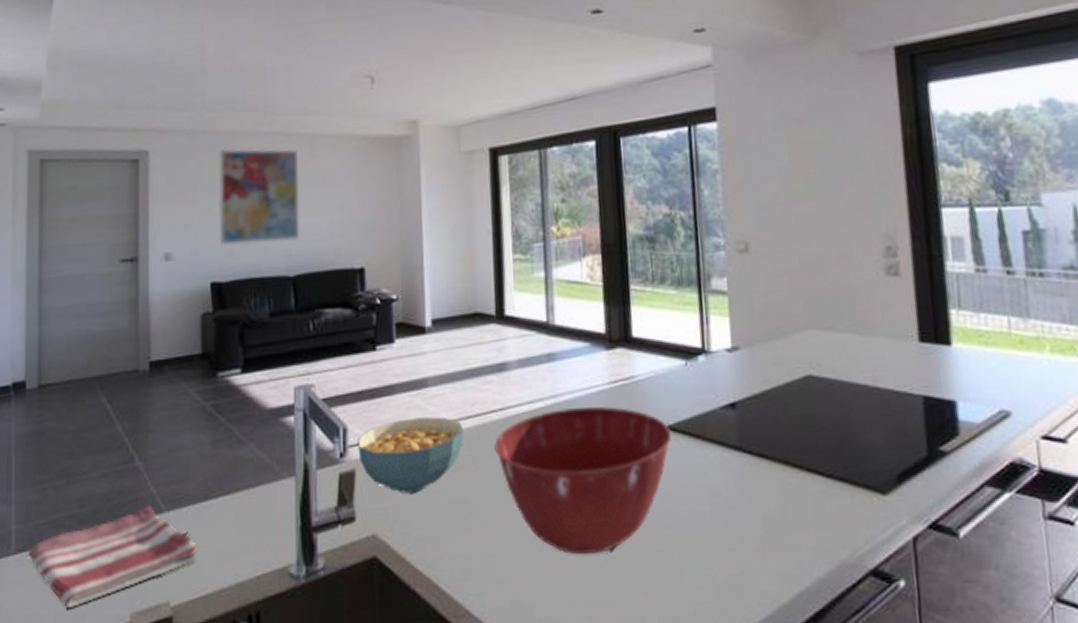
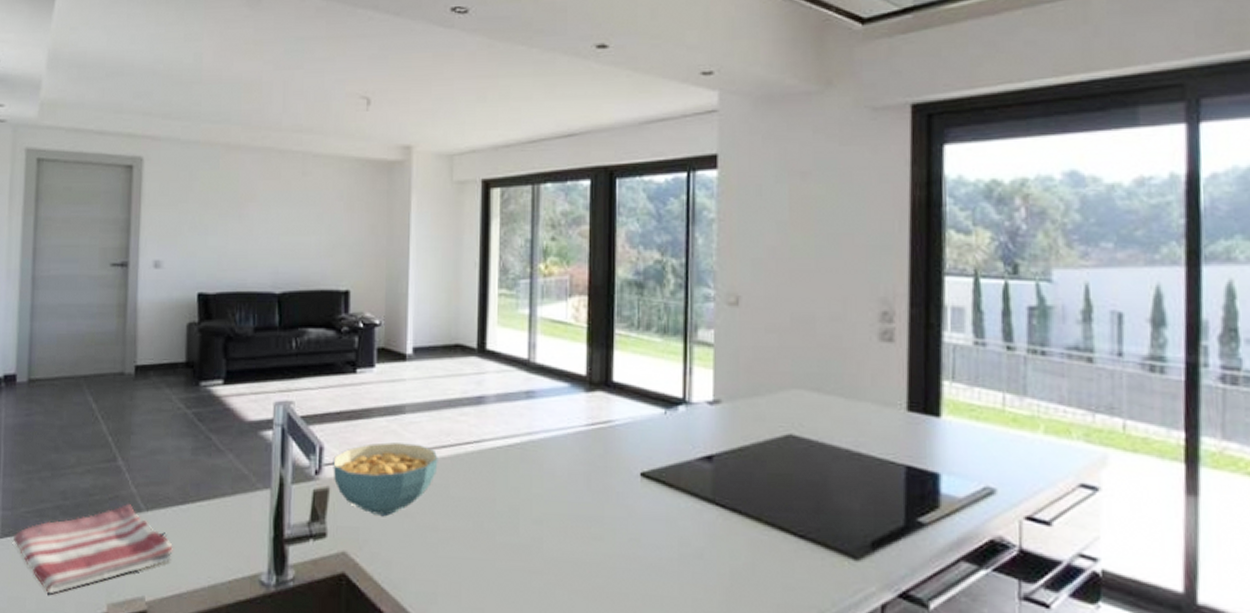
wall art: present [218,148,300,246] -> none [209,161,291,257]
mixing bowl: present [494,407,672,555] -> none [467,446,645,591]

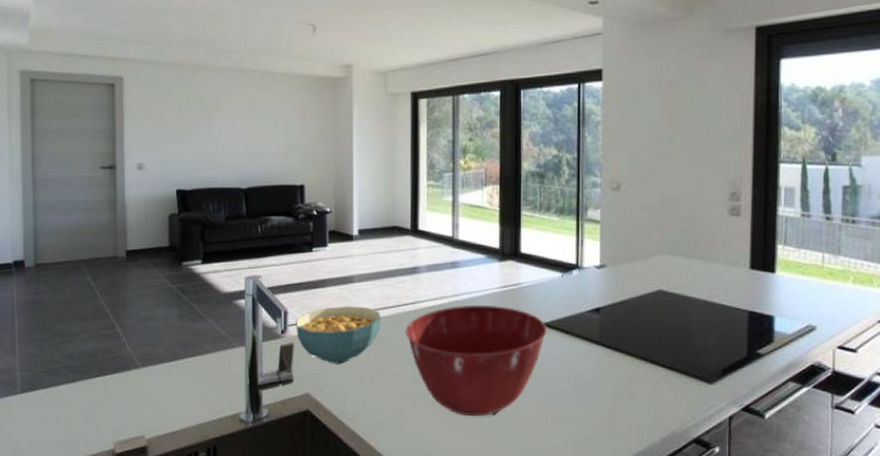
dish towel: present [12,504,173,594] -> none [30,363,166,436]
mixing bowl: none [467,446,645,591] -> present [405,306,547,417]

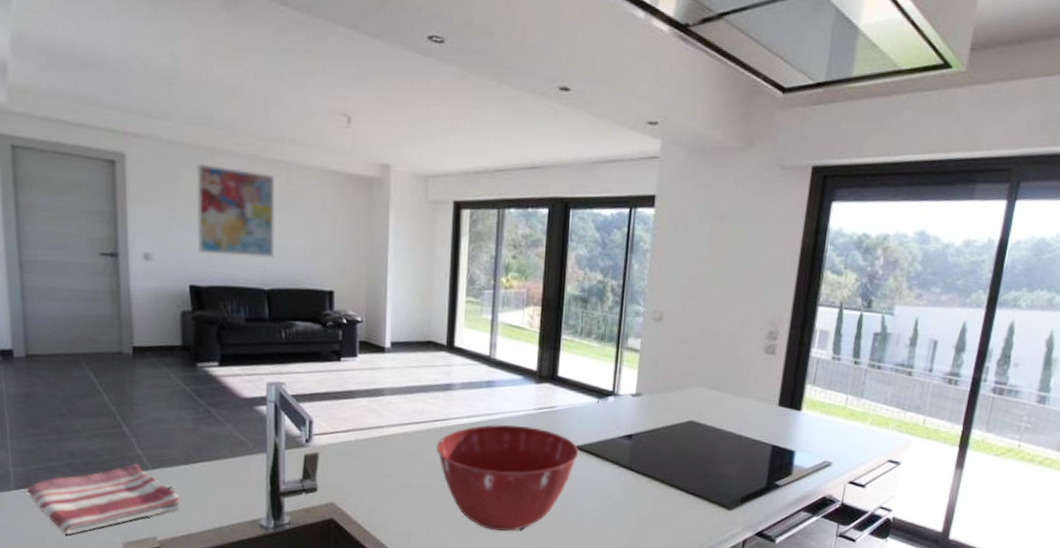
dish towel: none [30,363,166,436] -> present [26,463,180,535]
wall art: none [183,79,251,160] -> present [196,163,276,258]
cereal bowl: present [296,306,382,364] -> none [321,418,412,475]

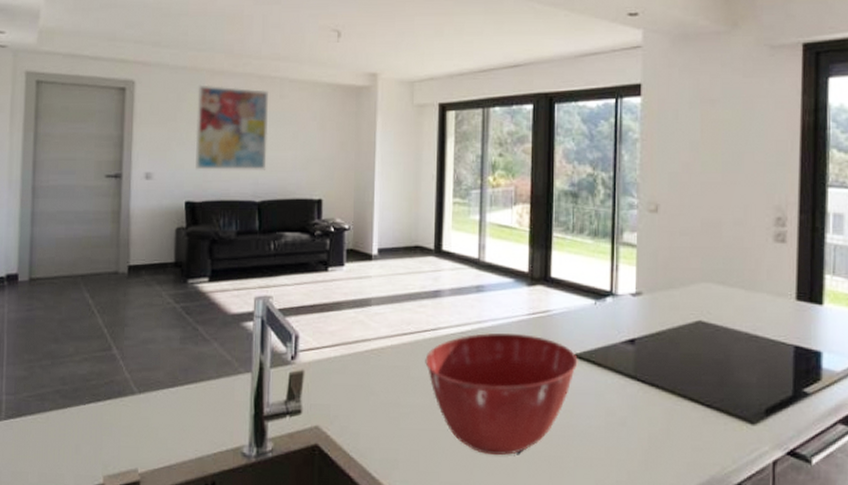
dish towel: present [26,463,180,535] -> none [15,388,163,468]

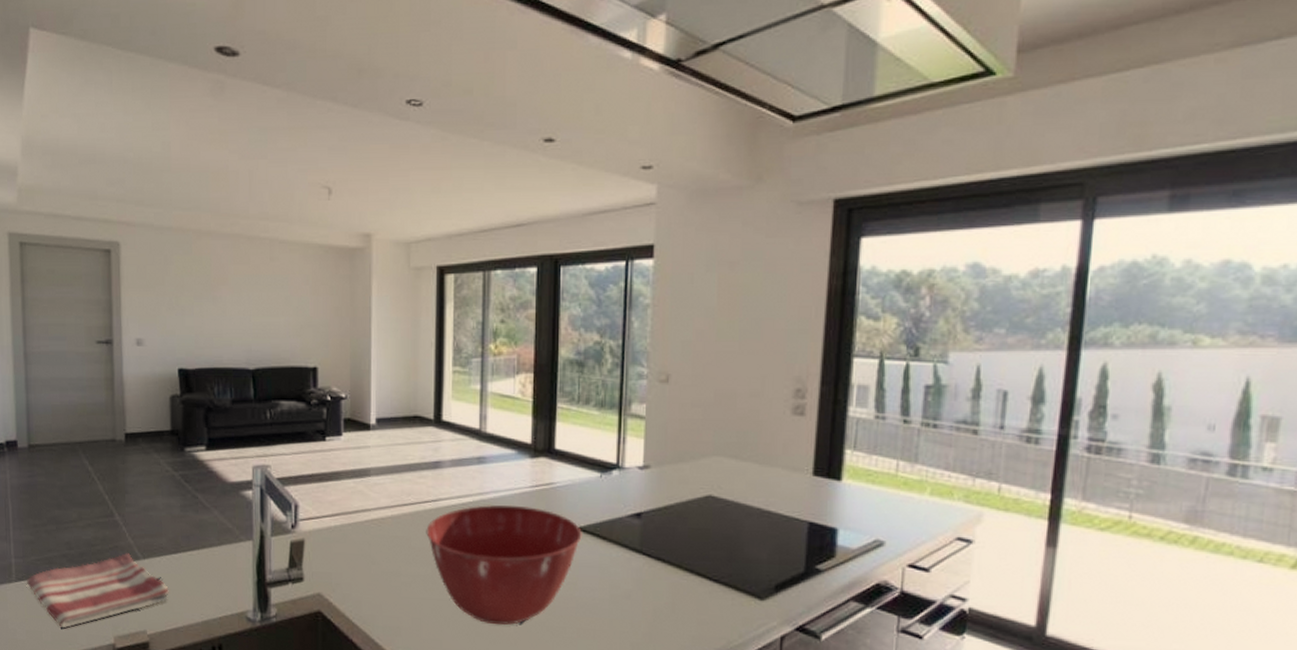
dish towel: none [15,388,163,468] -> present [26,553,169,628]
wall art: present [195,85,269,170] -> none [185,246,260,337]

